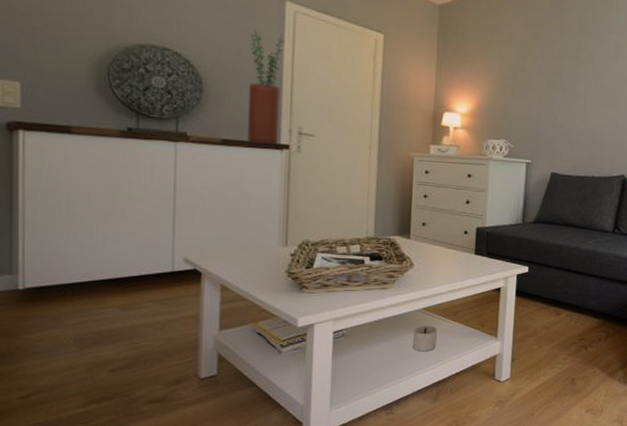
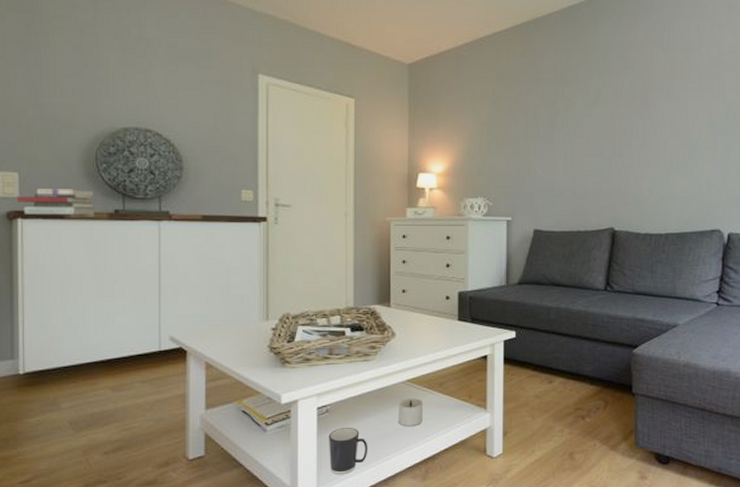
books: none [18,100,106,134] -> present [17,188,96,217]
vase: present [248,29,284,146] -> none [227,104,258,219]
mug: none [343,351,382,394] -> present [328,428,368,474]

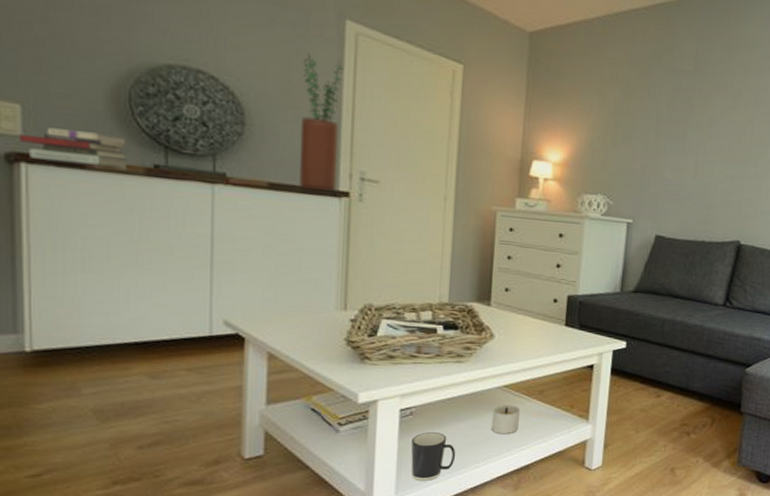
vase: none [227,104,258,219] -> present [299,51,344,192]

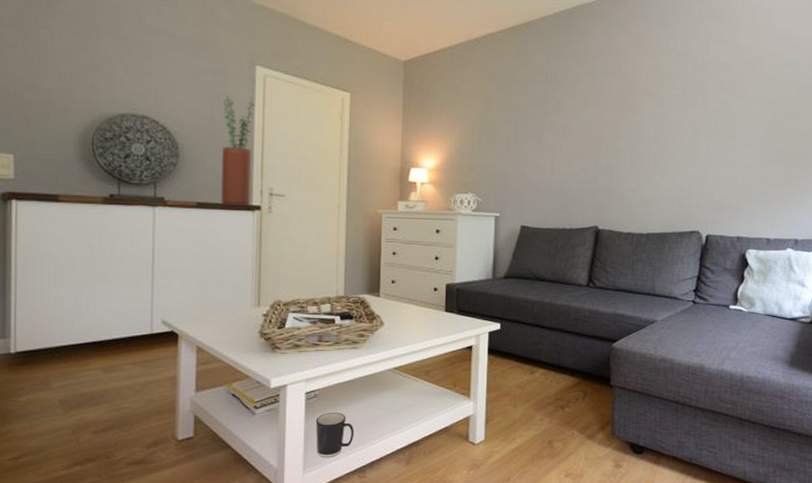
books: present [19,127,128,171] -> none [12,171,91,201]
candle: present [492,405,520,435] -> none [385,386,408,413]

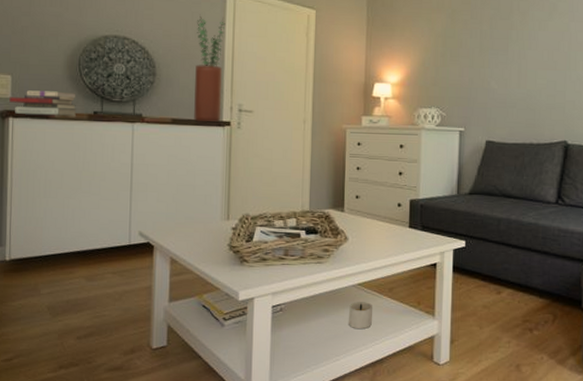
books: none [12,171,91,201] -> present [9,90,77,118]
mug: present [315,413,355,457] -> none [281,327,319,372]
candle: none [385,386,408,413] -> present [349,302,372,330]

